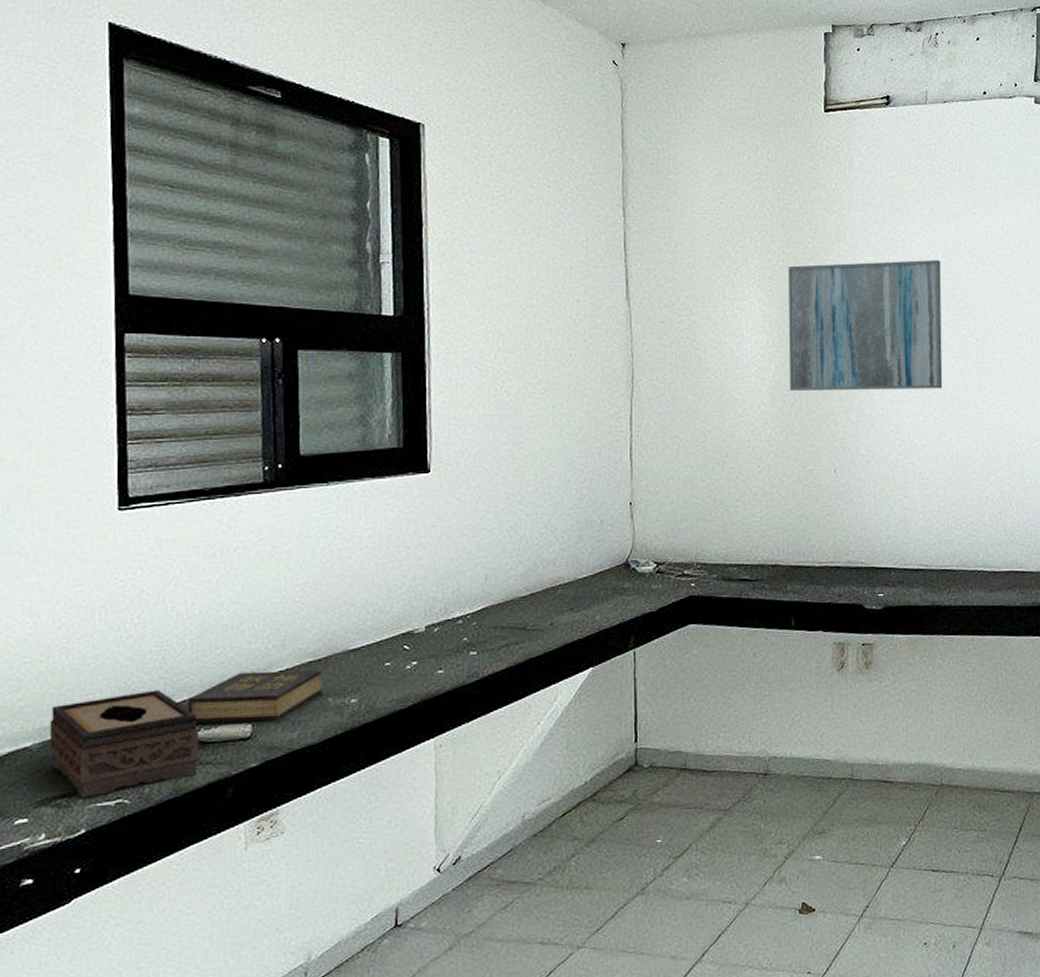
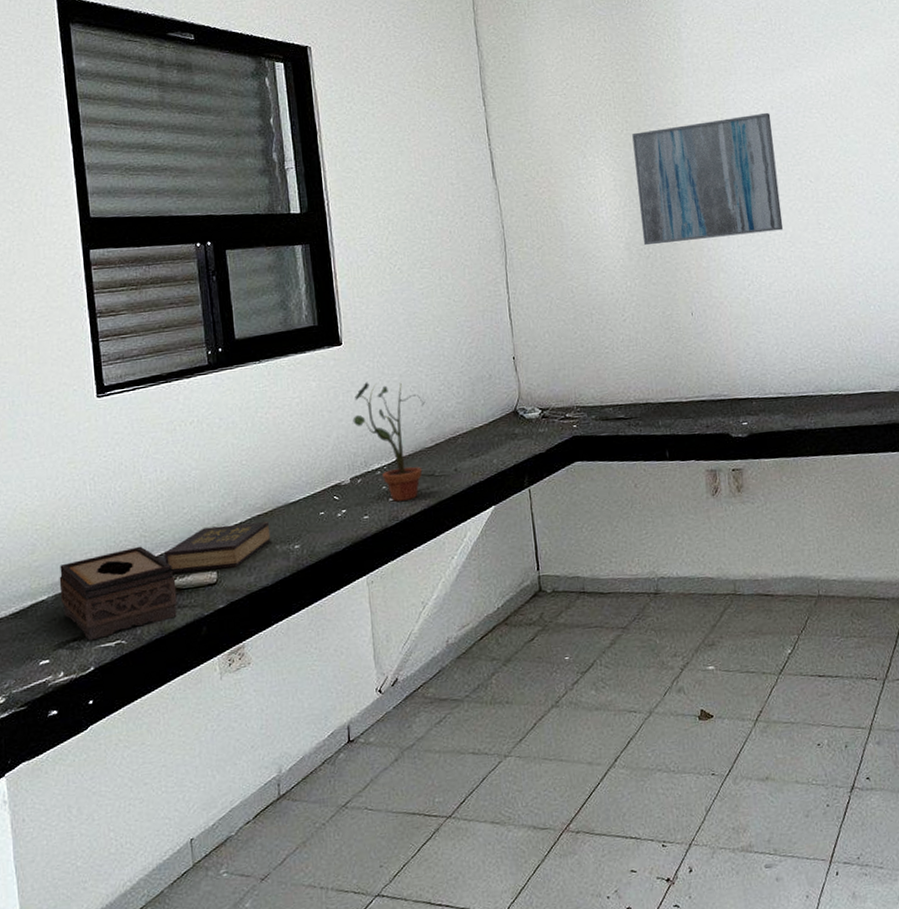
potted plant: none [435,517,525,656] -> present [353,382,427,502]

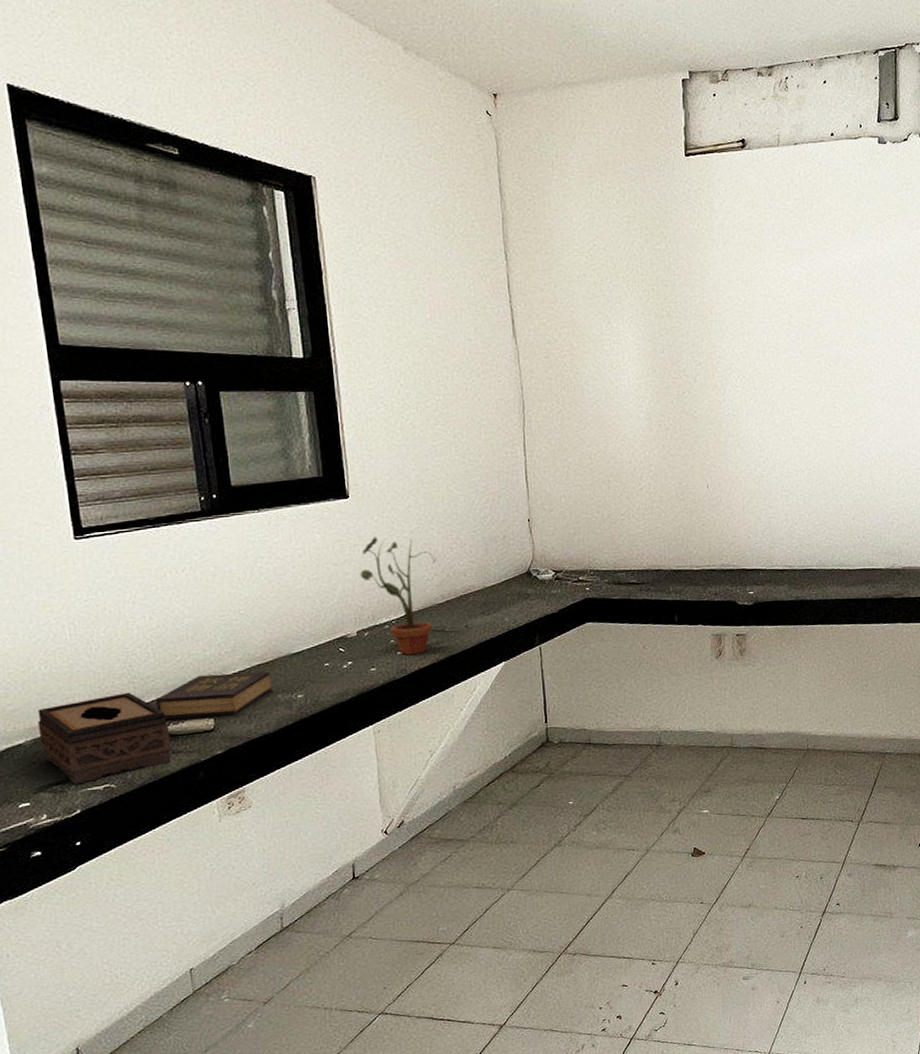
wall art: present [632,112,784,246] -> none [658,293,801,417]

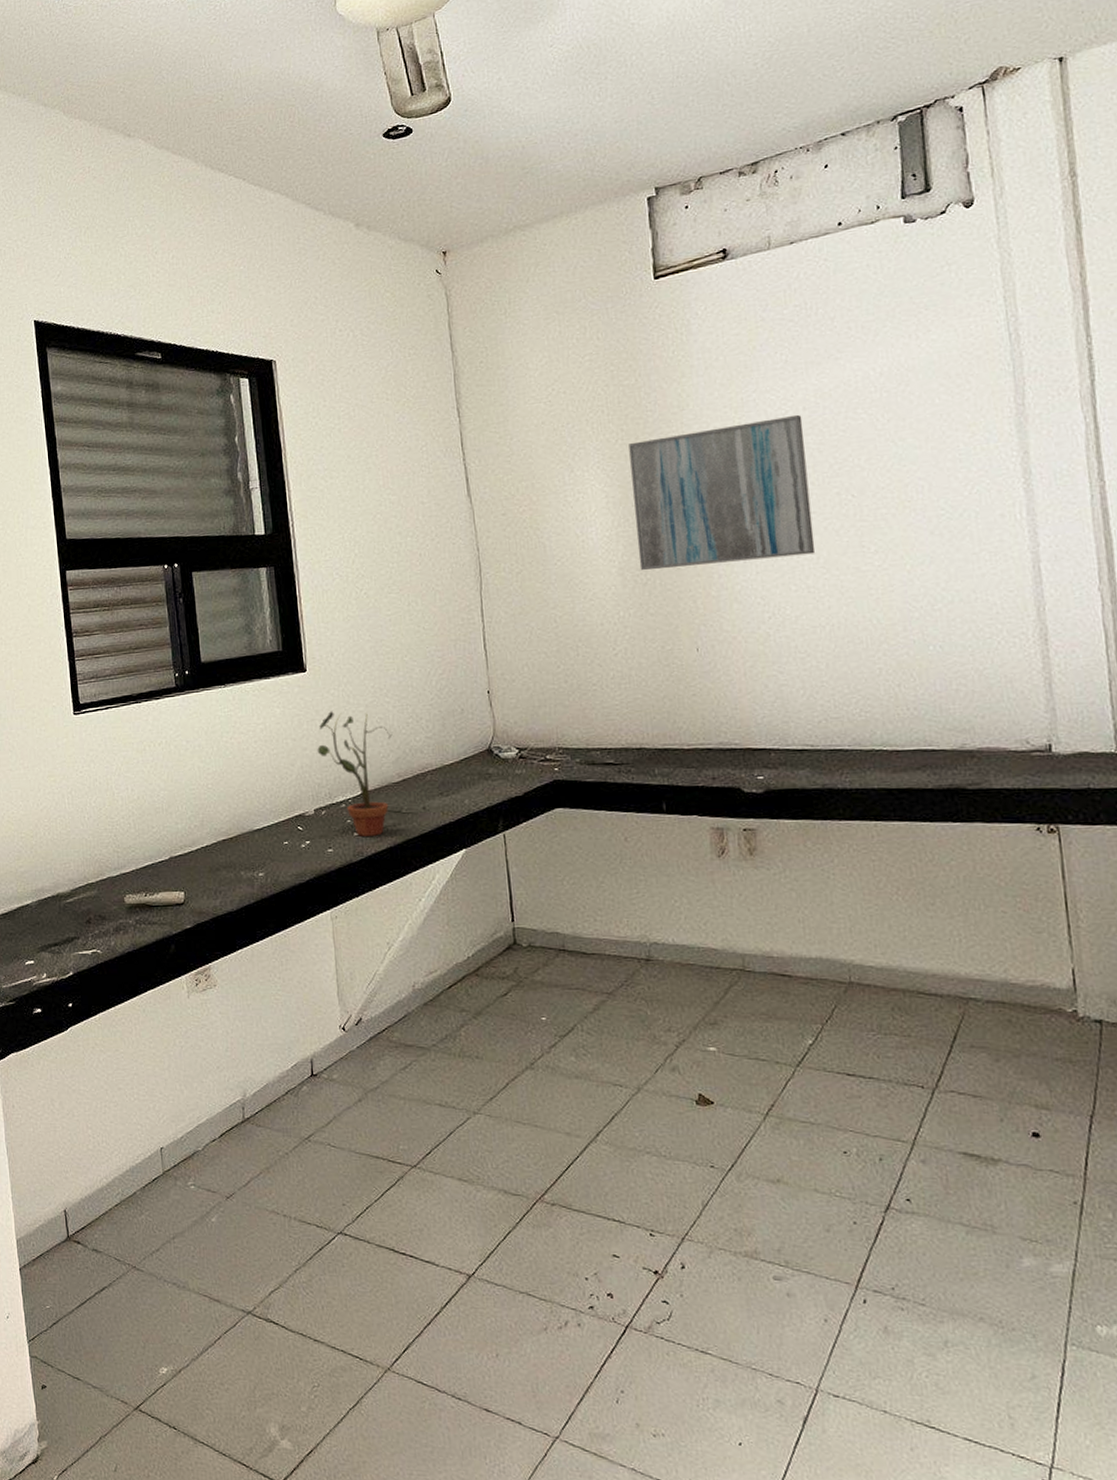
tissue box: present [37,692,171,785] -> none [41,861,148,947]
hardback book: present [156,671,272,720] -> none [136,846,236,890]
wall art: none [658,293,801,417] -> present [629,414,816,571]

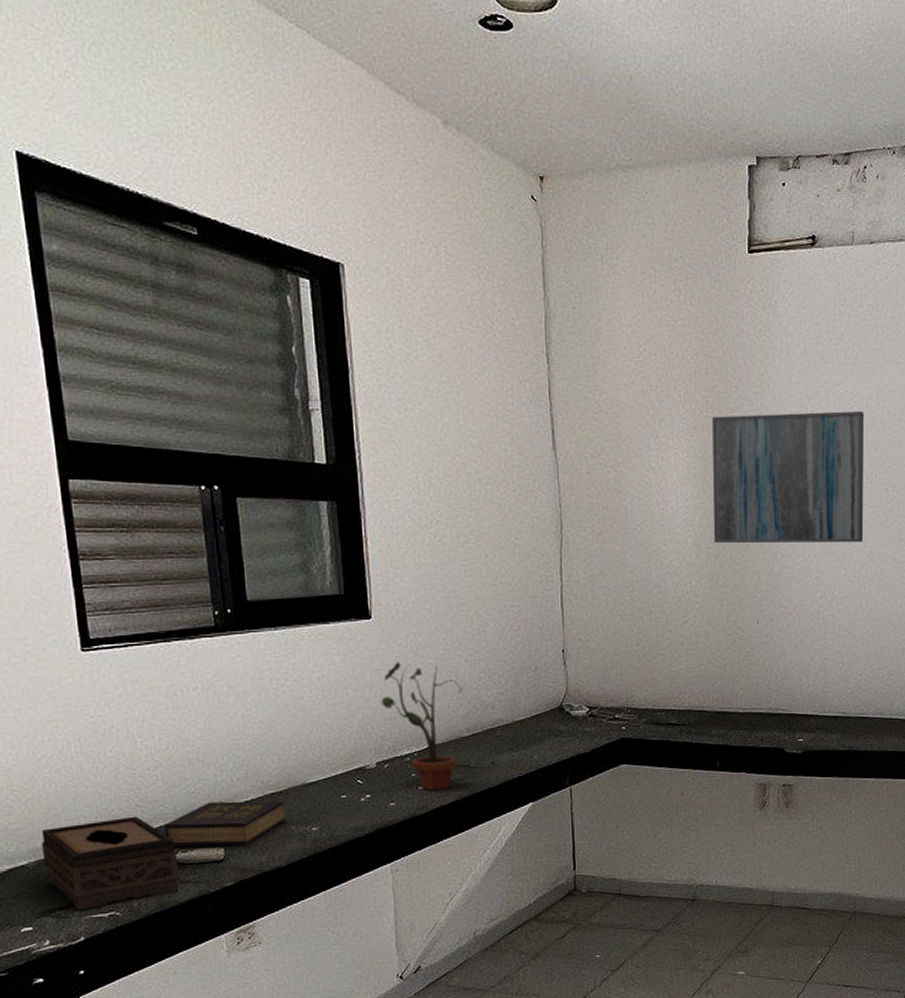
tissue box: none [41,861,148,947] -> present [41,816,179,911]
hardback book: none [136,846,236,890] -> present [164,800,286,847]

